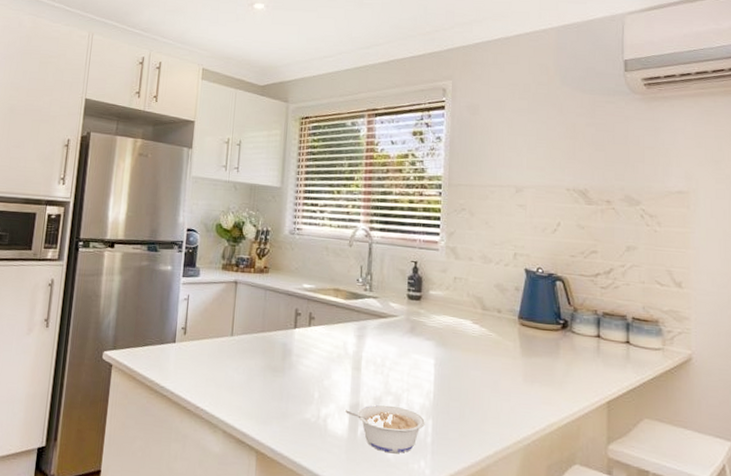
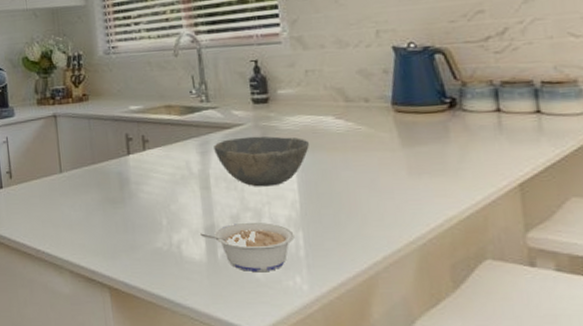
bowl: none [369,327,448,376] -> present [214,136,309,187]

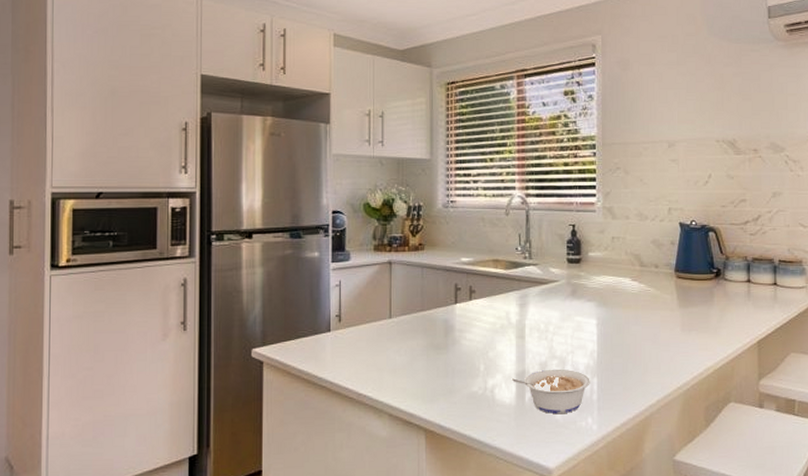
bowl: present [214,136,309,187] -> none [532,292,609,338]

